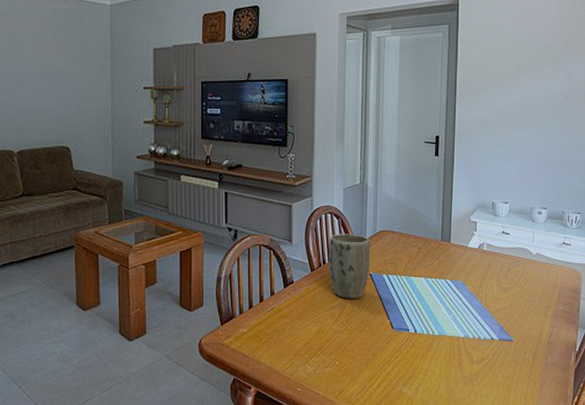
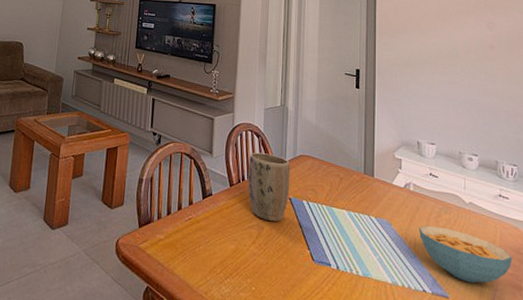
cereal bowl: none [489,279,570,325] -> present [418,225,513,283]

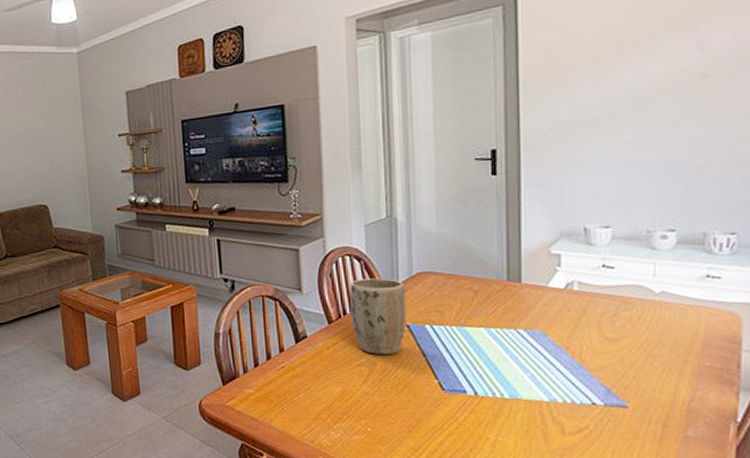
cereal bowl: present [418,225,513,283] -> none [585,327,722,387]

